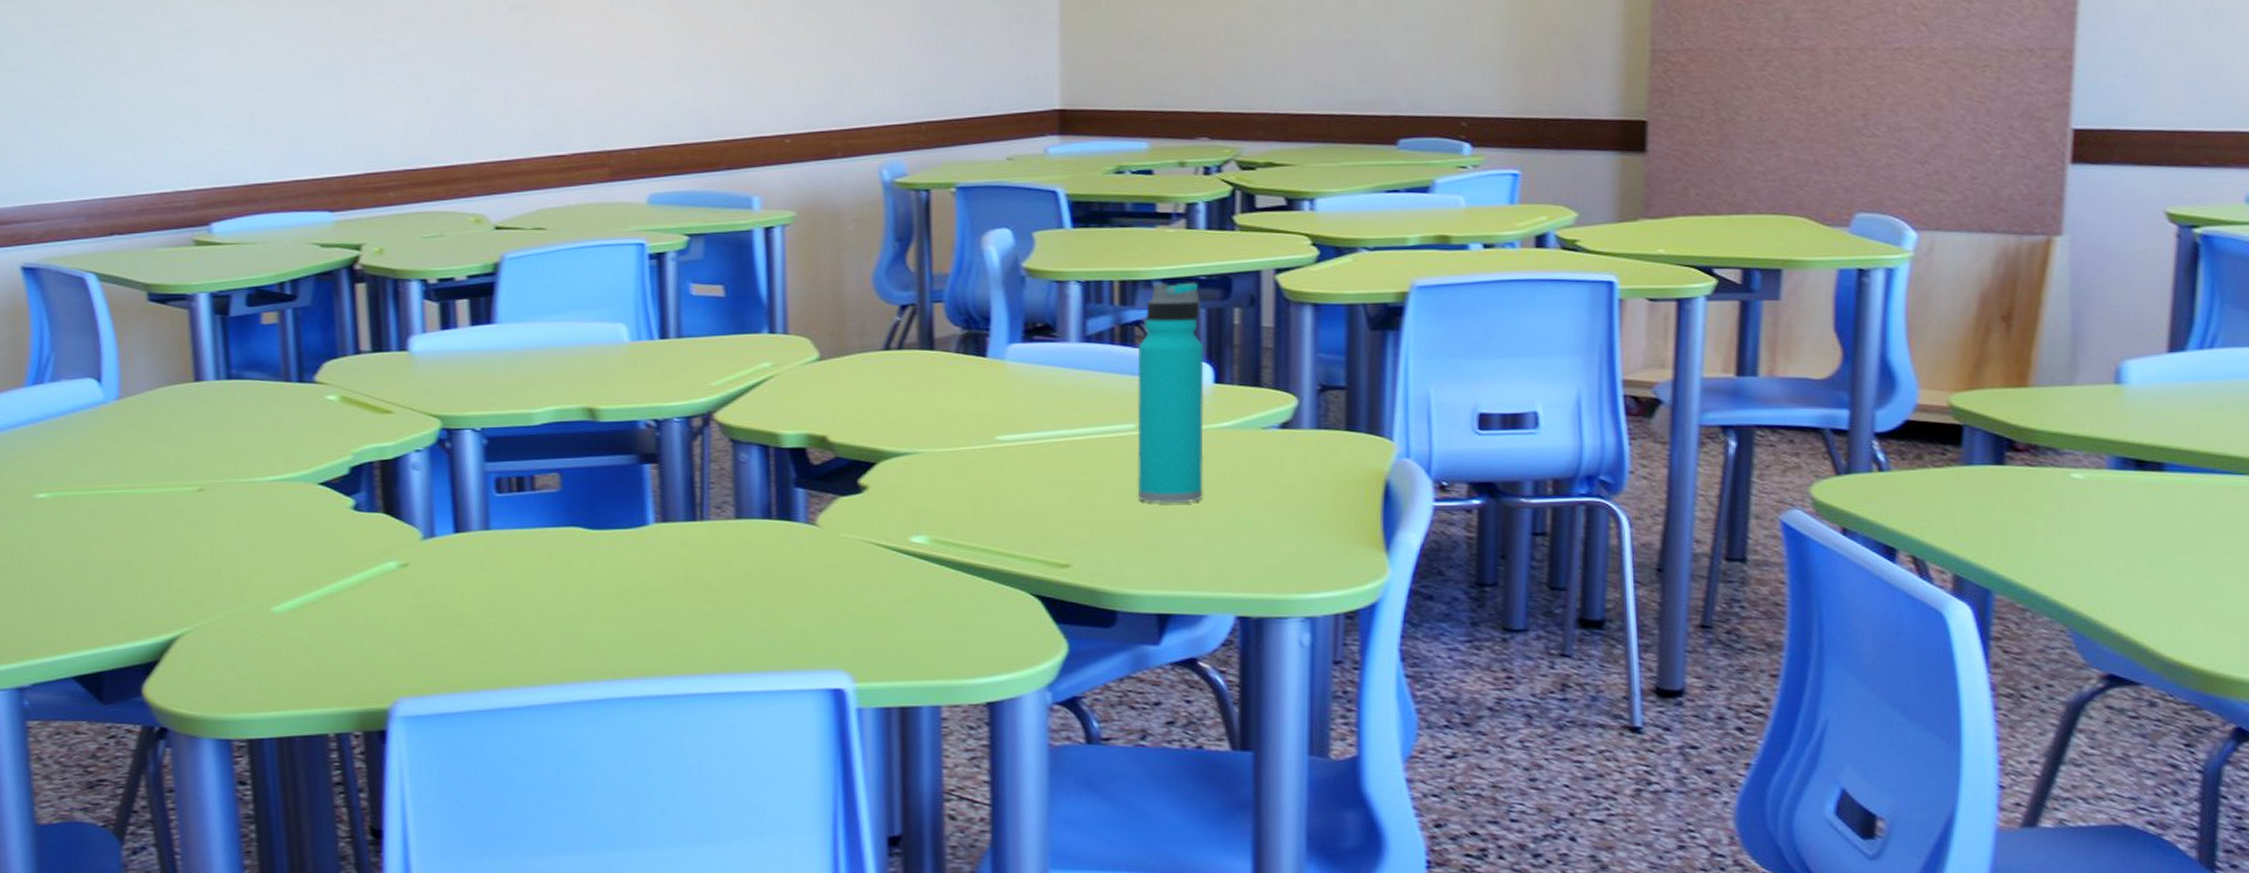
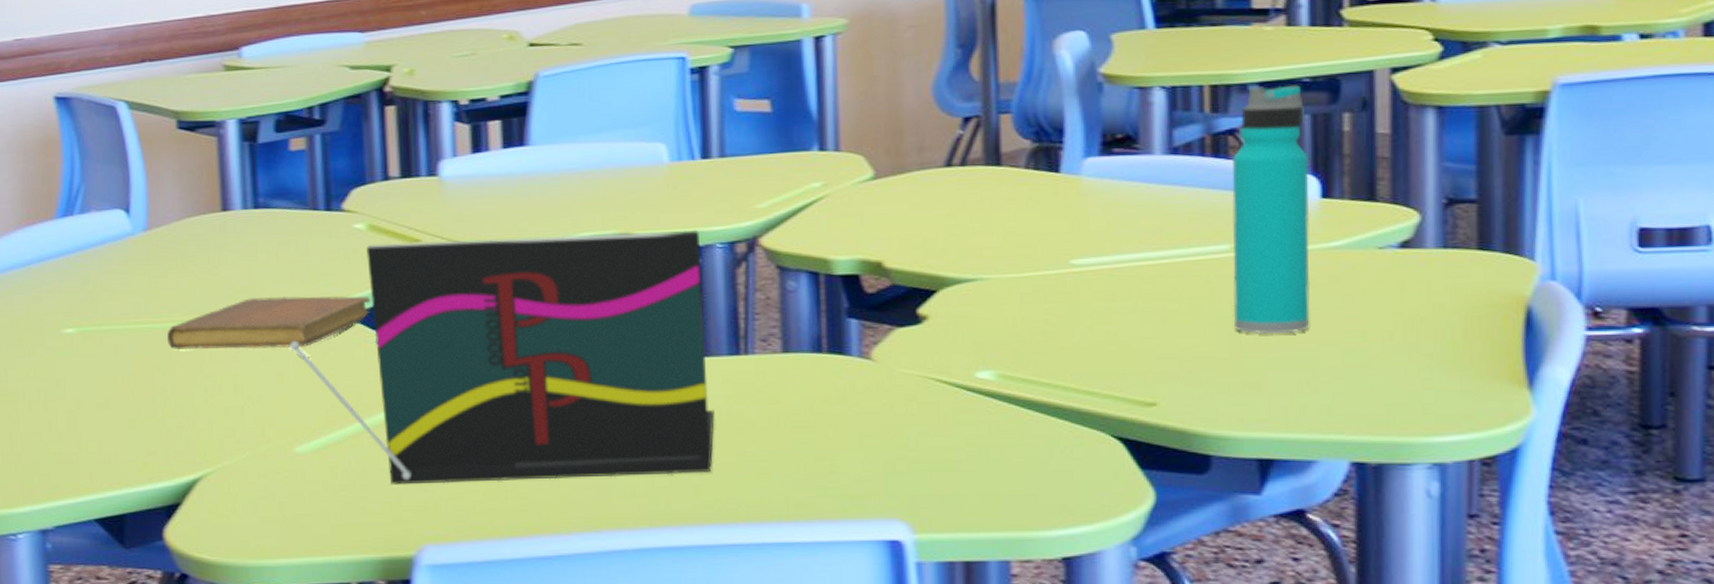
notebook: none [142,463,345,515] -> present [167,295,371,351]
laptop: none [265,404,673,642] -> present [290,229,715,485]

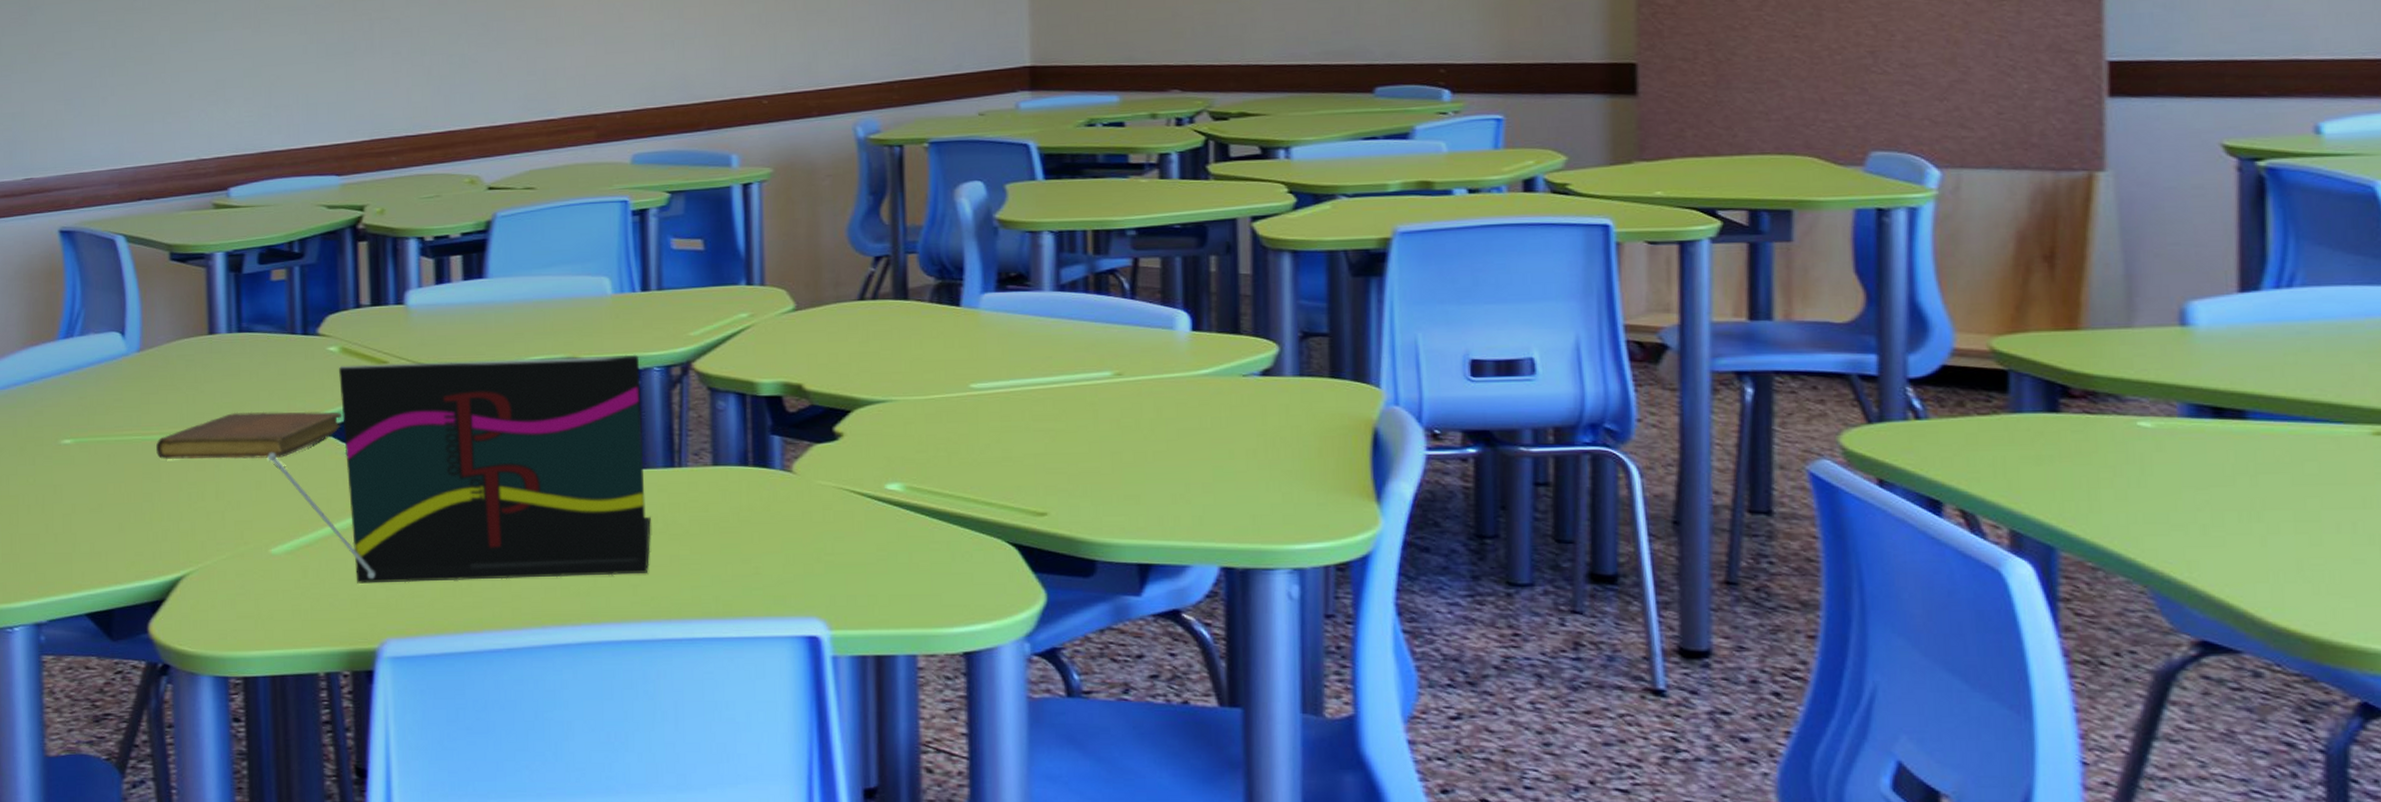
water bottle: present [1232,85,1311,334] -> none [1113,230,1183,452]

